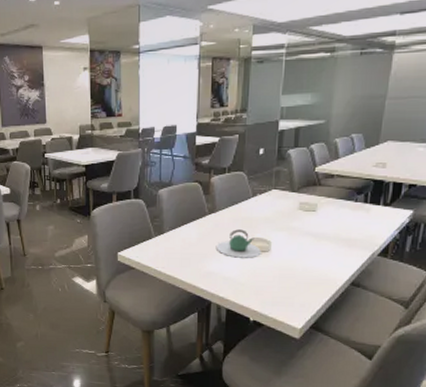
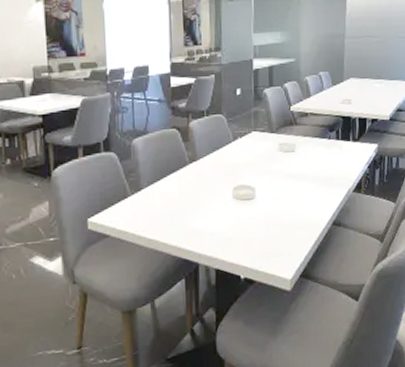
teapot: present [215,229,261,258] -> none [199,177,247,210]

